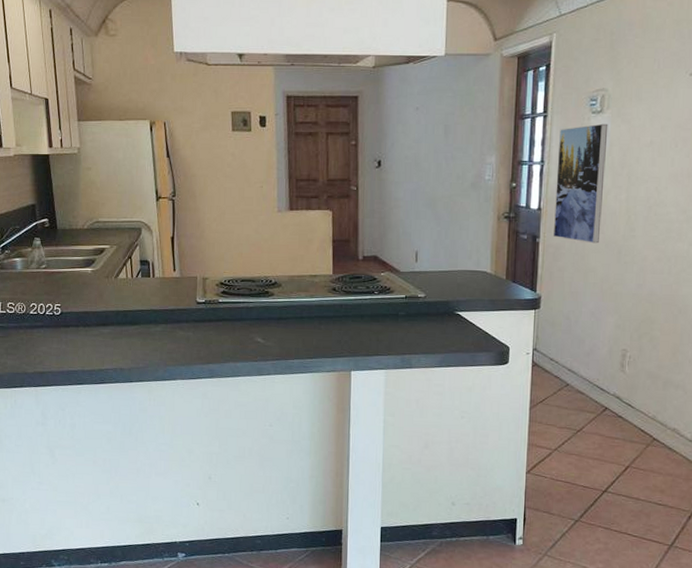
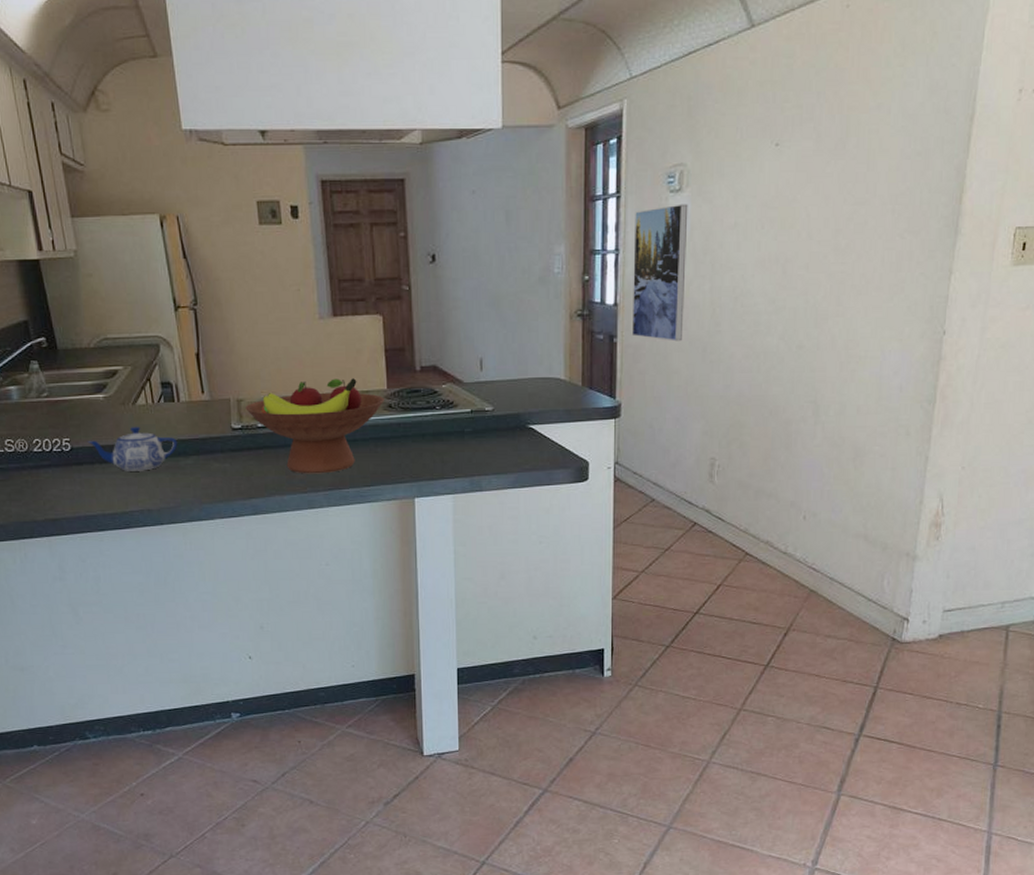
teapot: none [75,297,150,335] -> present [87,427,178,471]
fruit bowl: none [210,263,329,346] -> present [245,378,384,474]

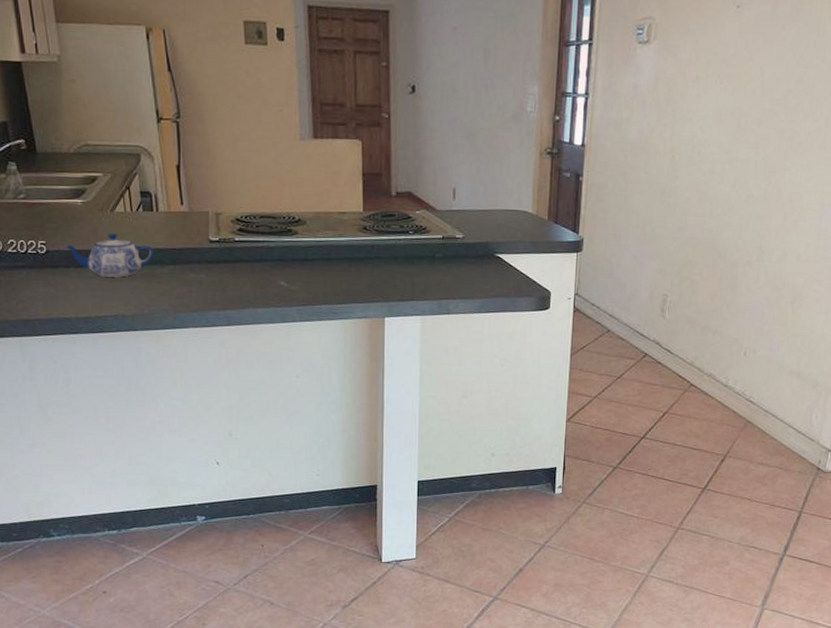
fruit bowl: present [245,378,384,474] -> none [224,198,360,290]
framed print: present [632,204,688,342] -> none [597,55,655,184]

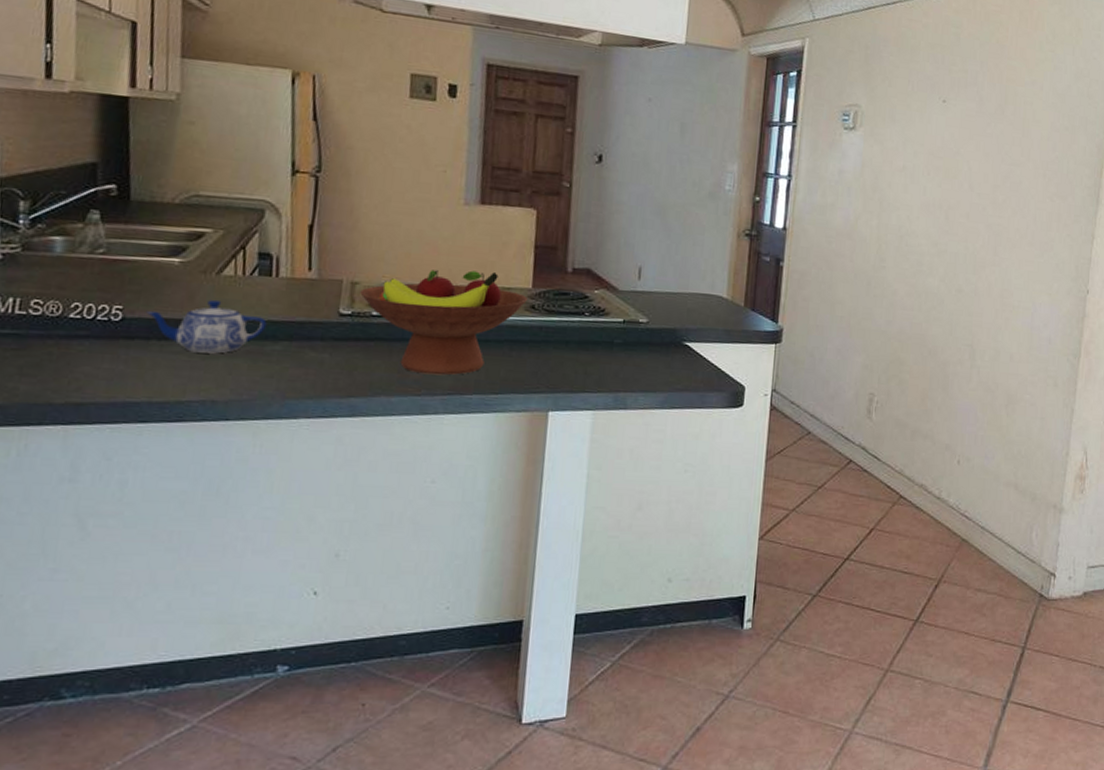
fruit bowl: none [224,198,360,290] -> present [360,270,527,375]

